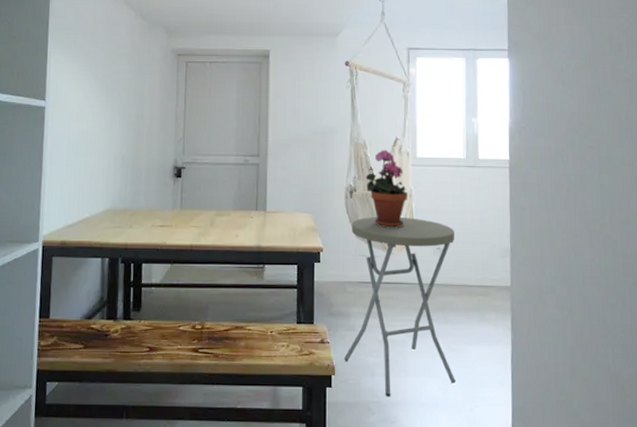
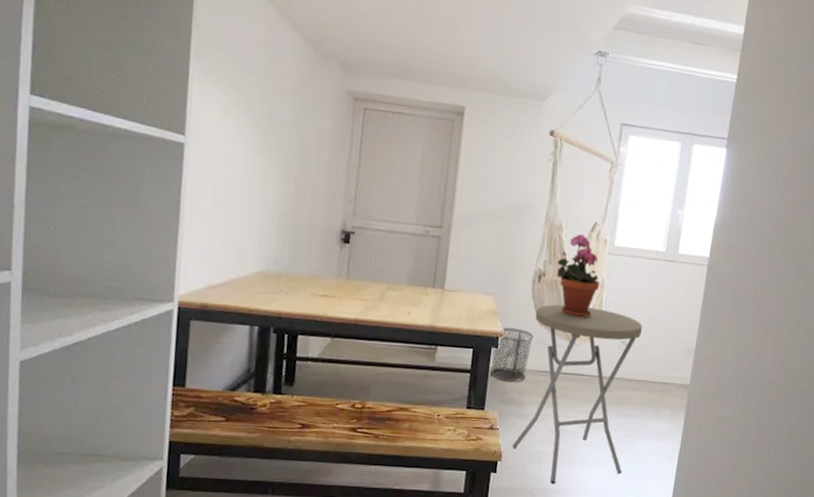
waste bin: none [315,242,352,295] -> present [490,327,534,383]

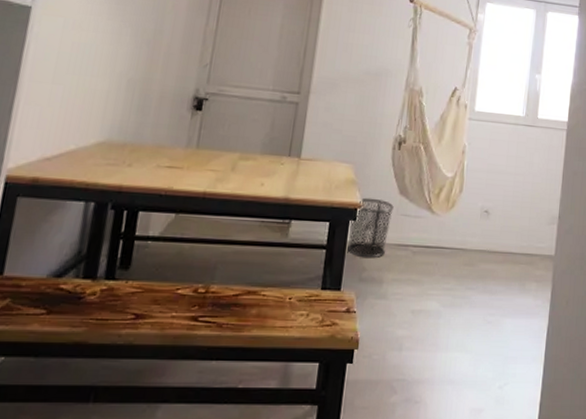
side table: present [512,304,643,485] -> none [370,172,505,374]
potted plant: present [557,233,600,318] -> none [417,99,461,187]

